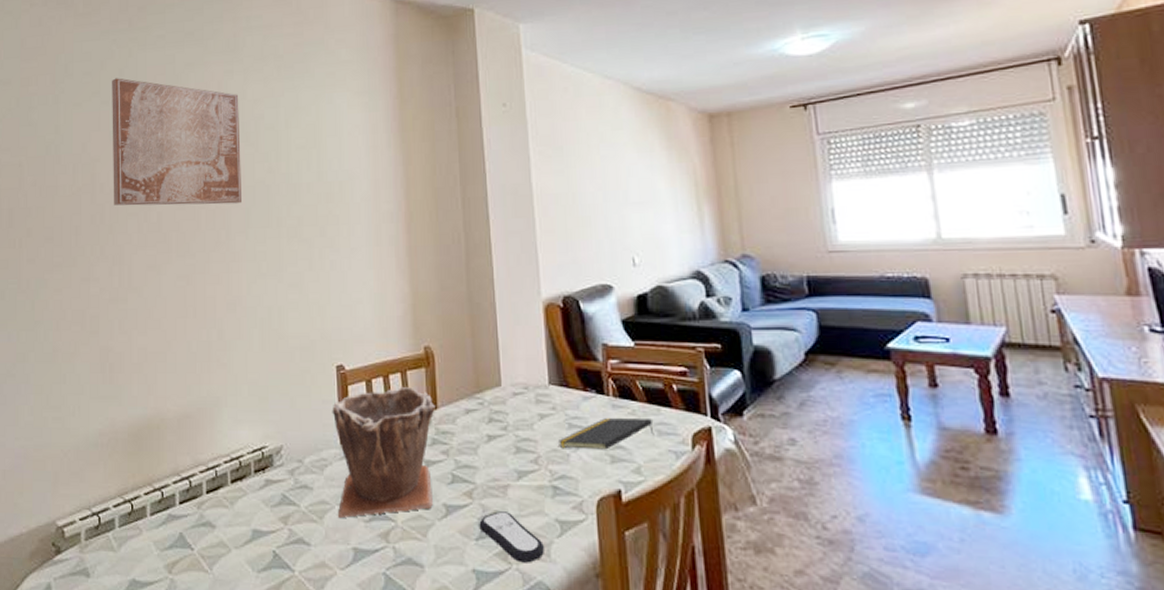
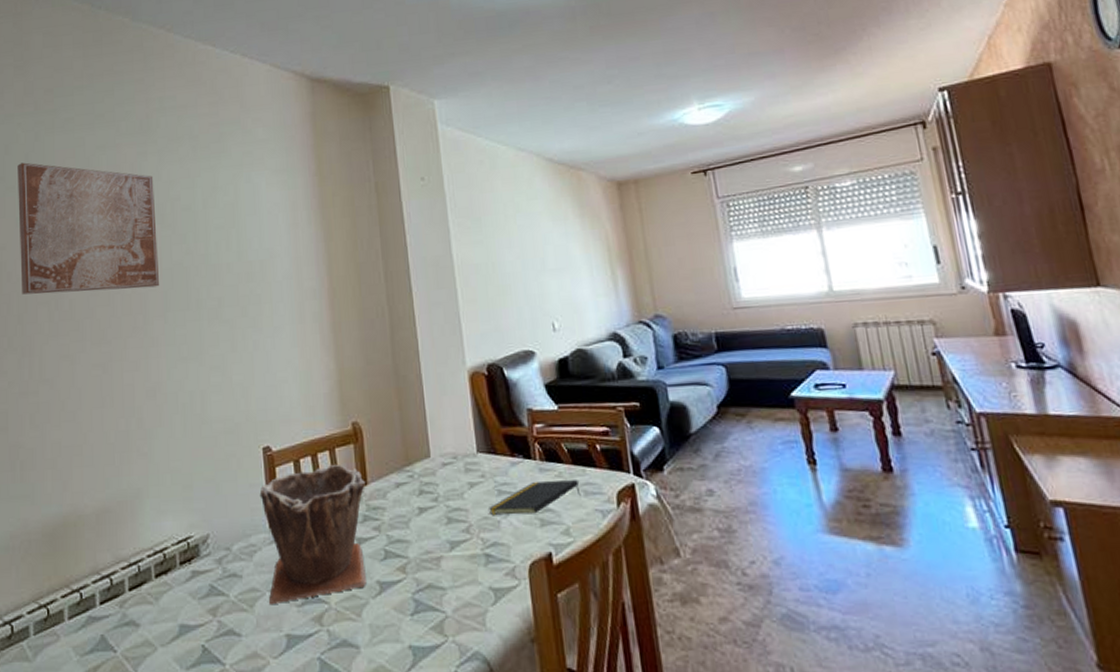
remote control: present [479,511,544,563] -> none [413,584,479,635]

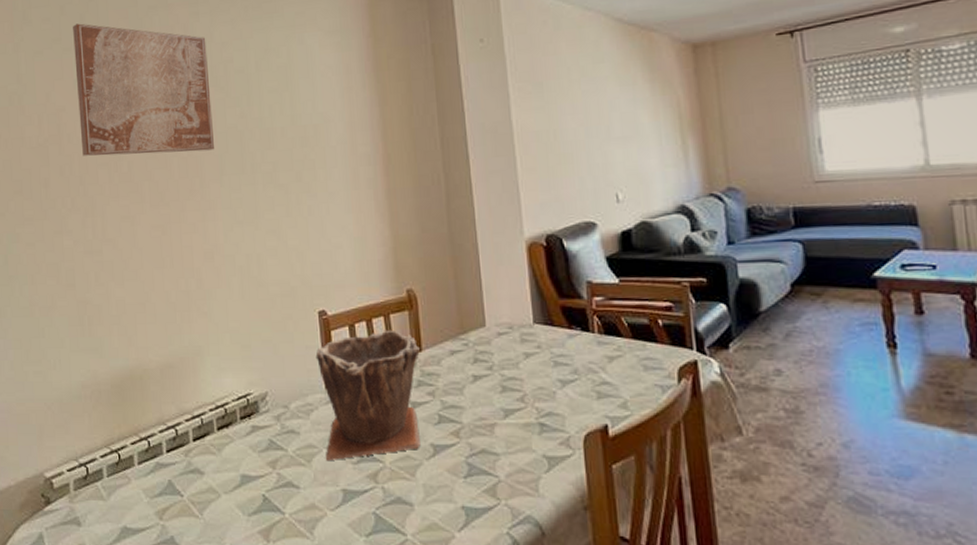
notepad: present [487,480,581,515] -> none [543,354,640,386]

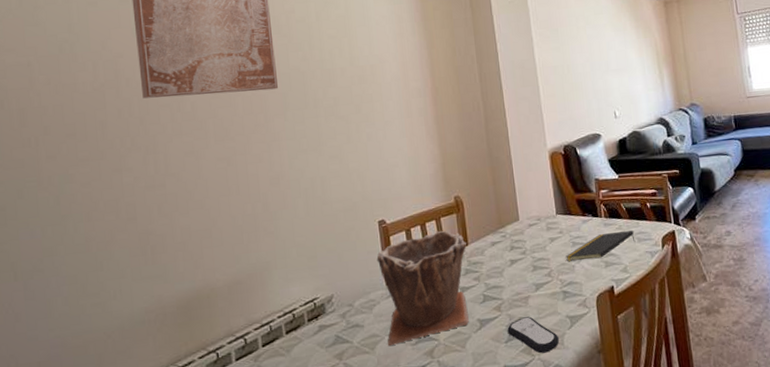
remote control: none [467,449,532,498] -> present [507,316,559,354]
notepad: none [543,354,640,386] -> present [565,230,636,261]

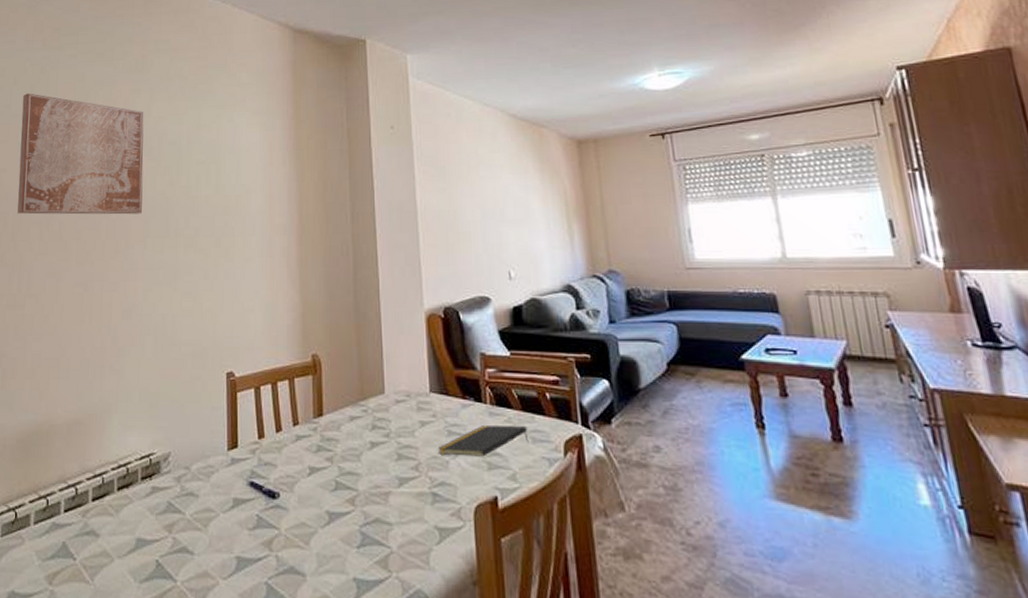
plant pot: present [376,230,469,347] -> none [220,393,321,527]
remote control: present [507,316,559,354] -> none [361,518,423,571]

